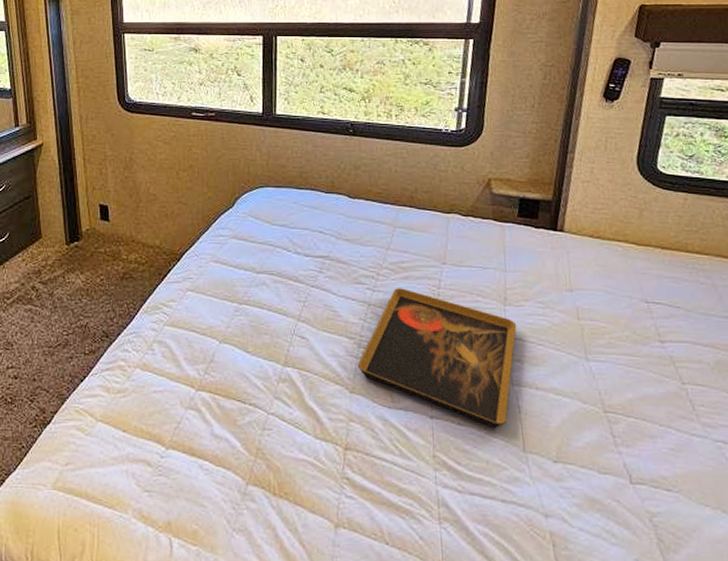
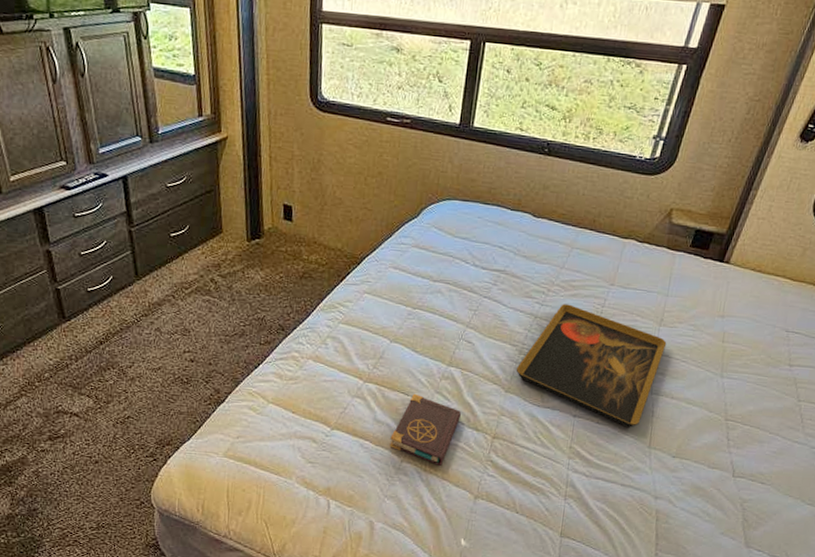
book: none [231,400,306,489] -> present [389,393,462,467]

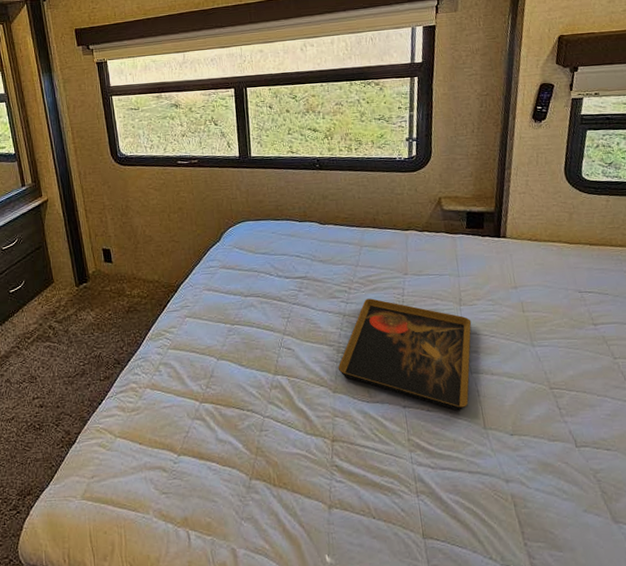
book: present [389,393,462,467] -> none [235,407,298,479]

